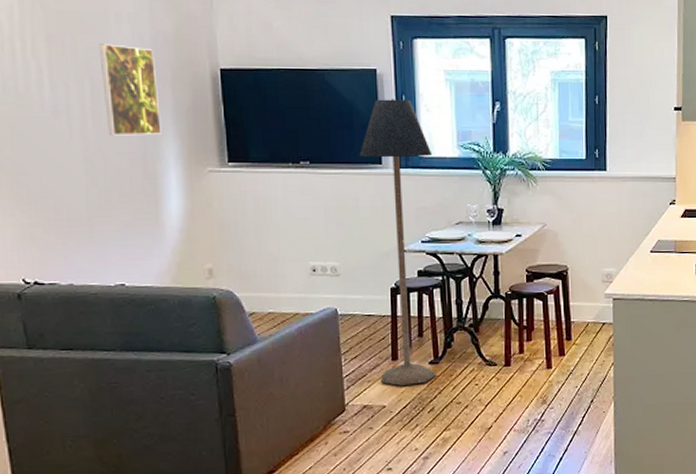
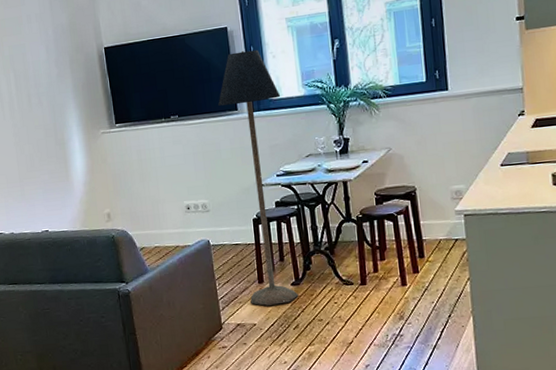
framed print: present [98,43,162,136] -> none [17,40,66,113]

